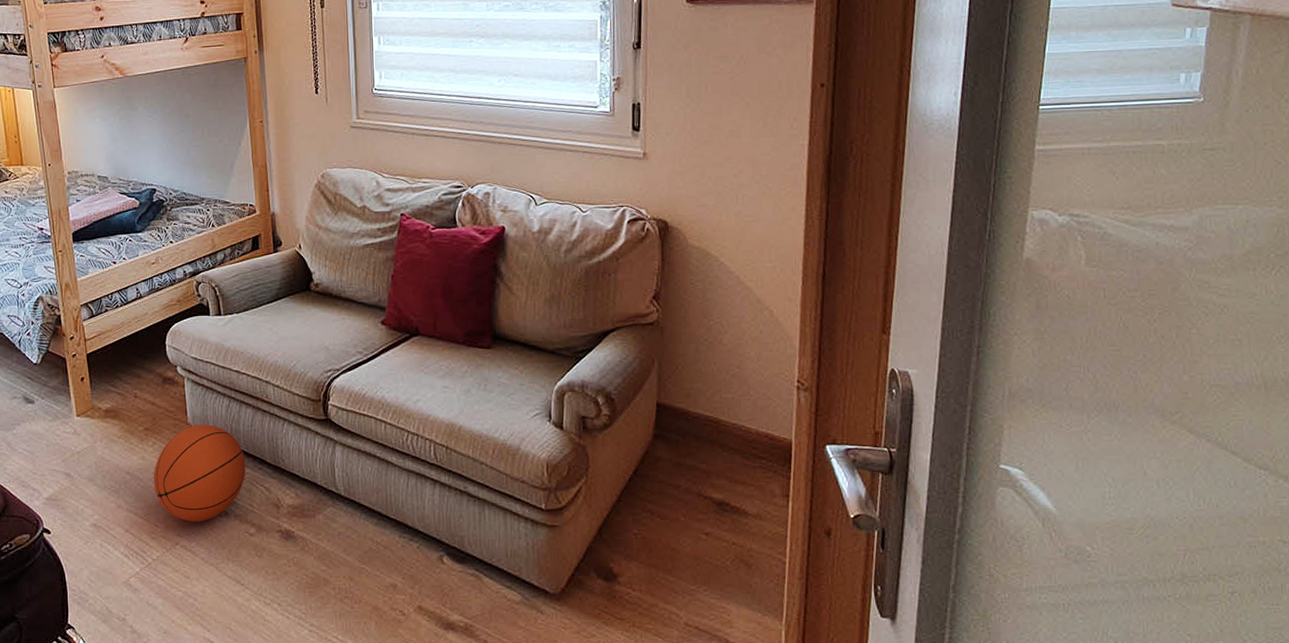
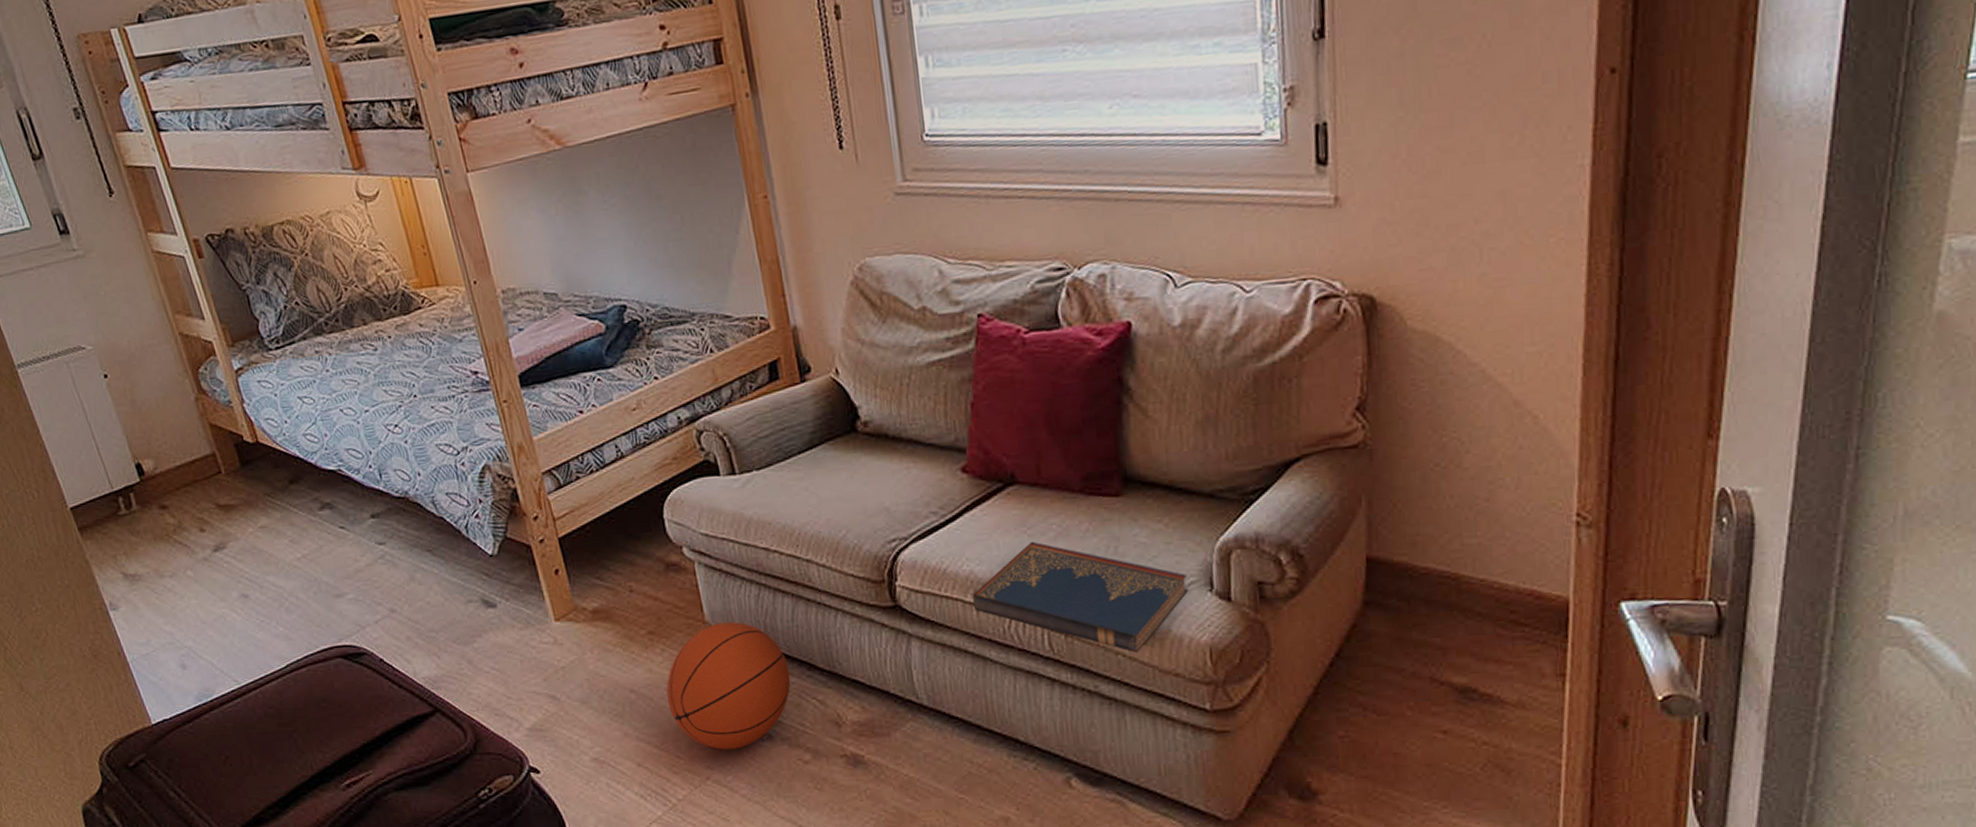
hardcover book: none [382,377,534,464] -> present [972,541,1188,653]

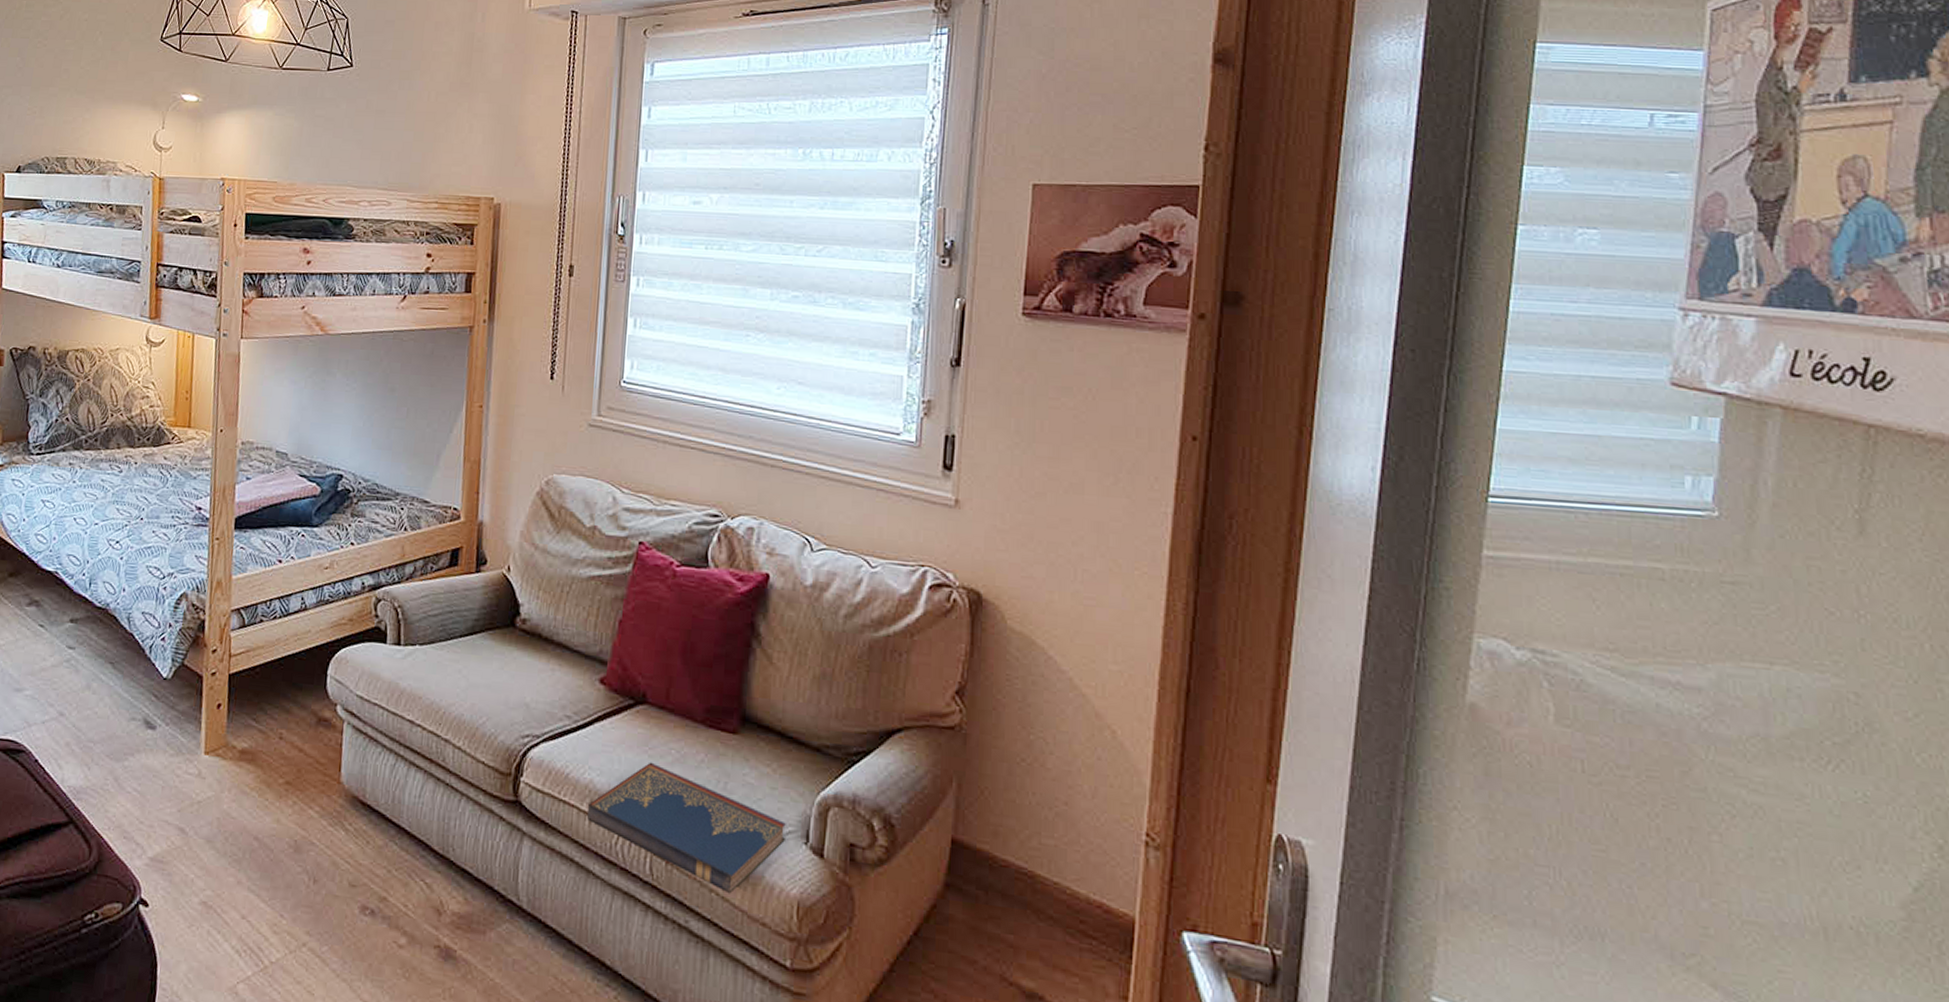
basketball: present [666,622,791,750] -> none [286,785,406,919]

